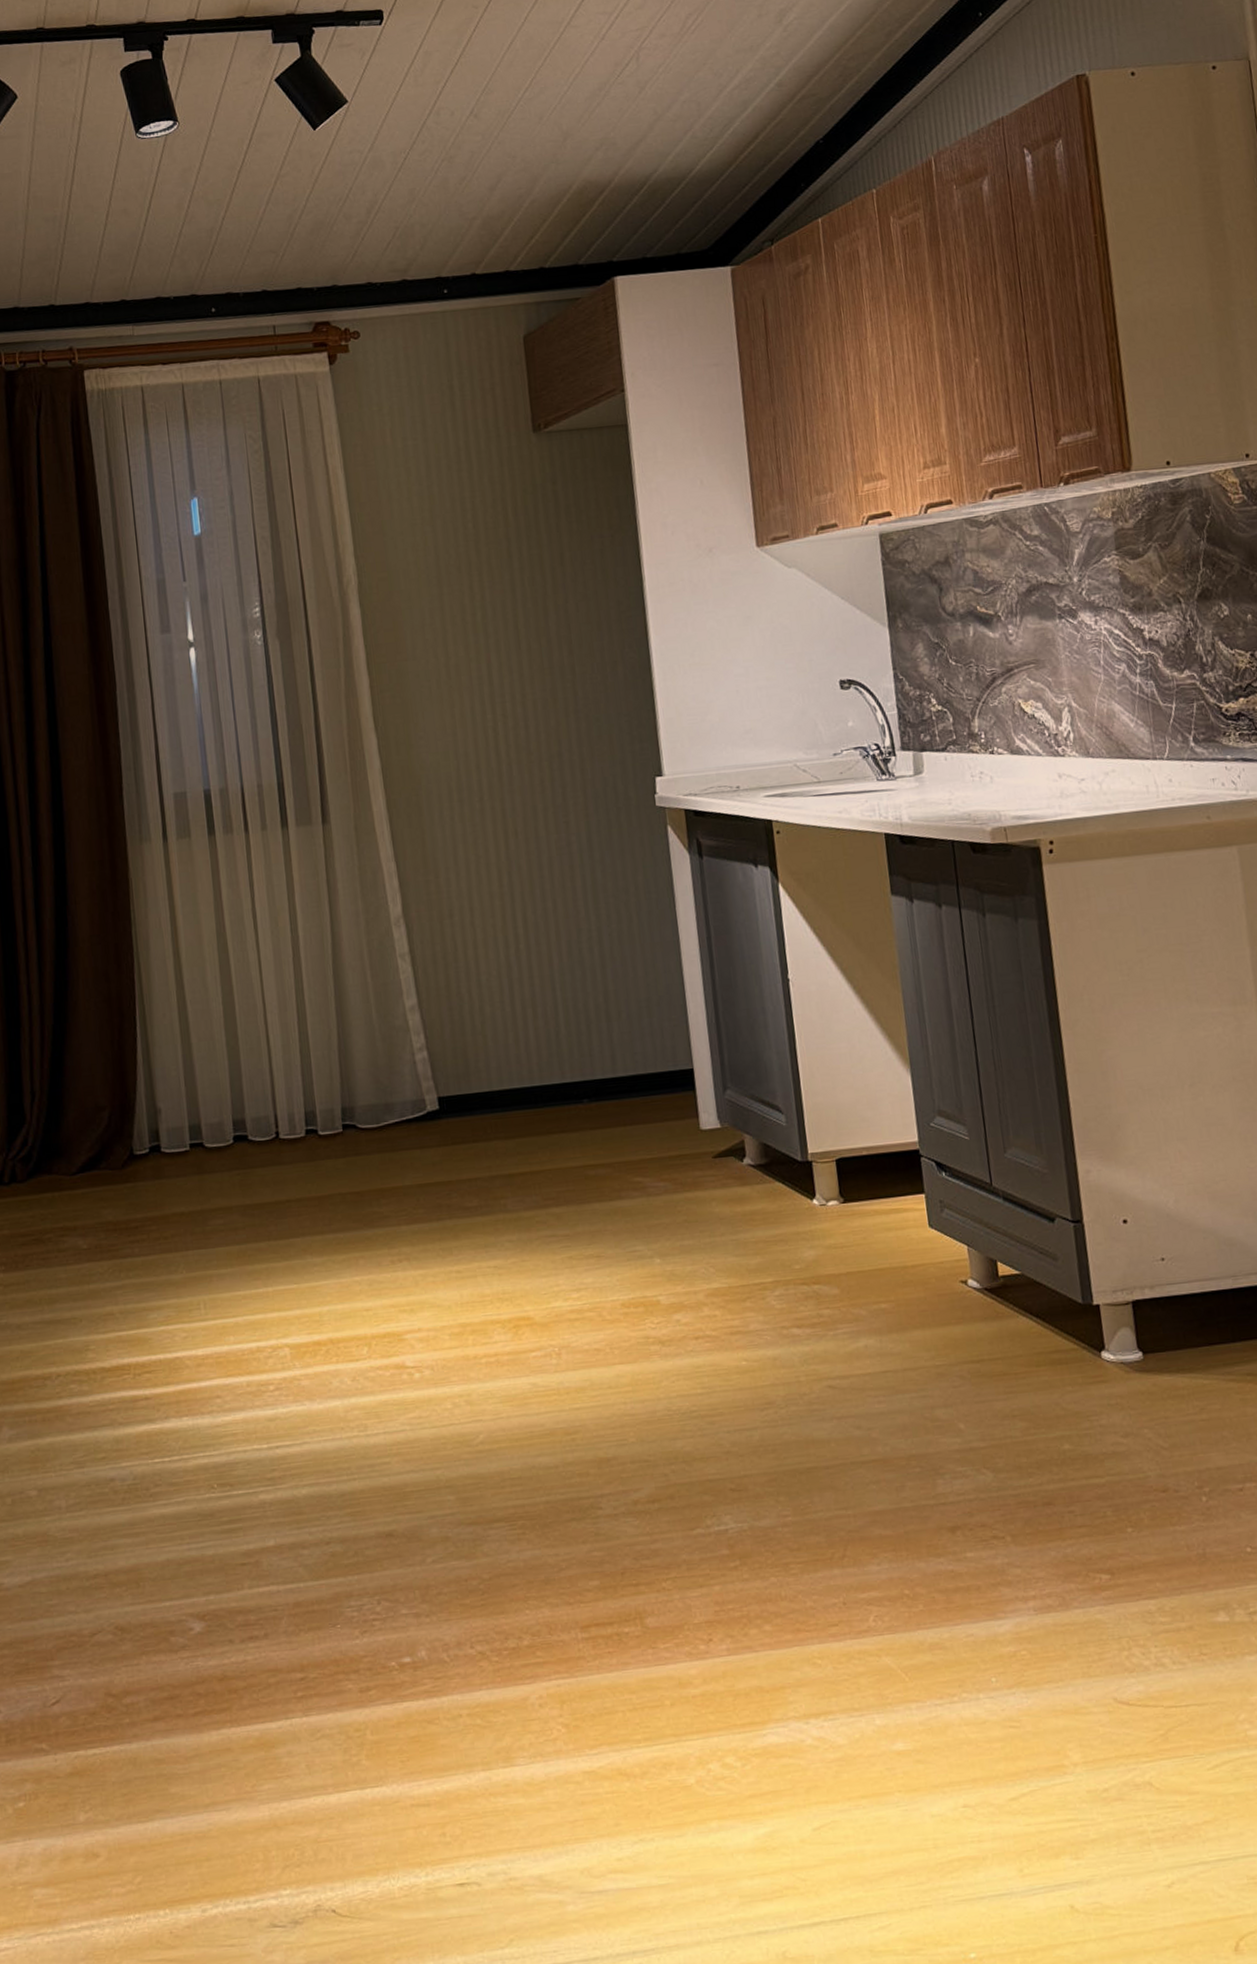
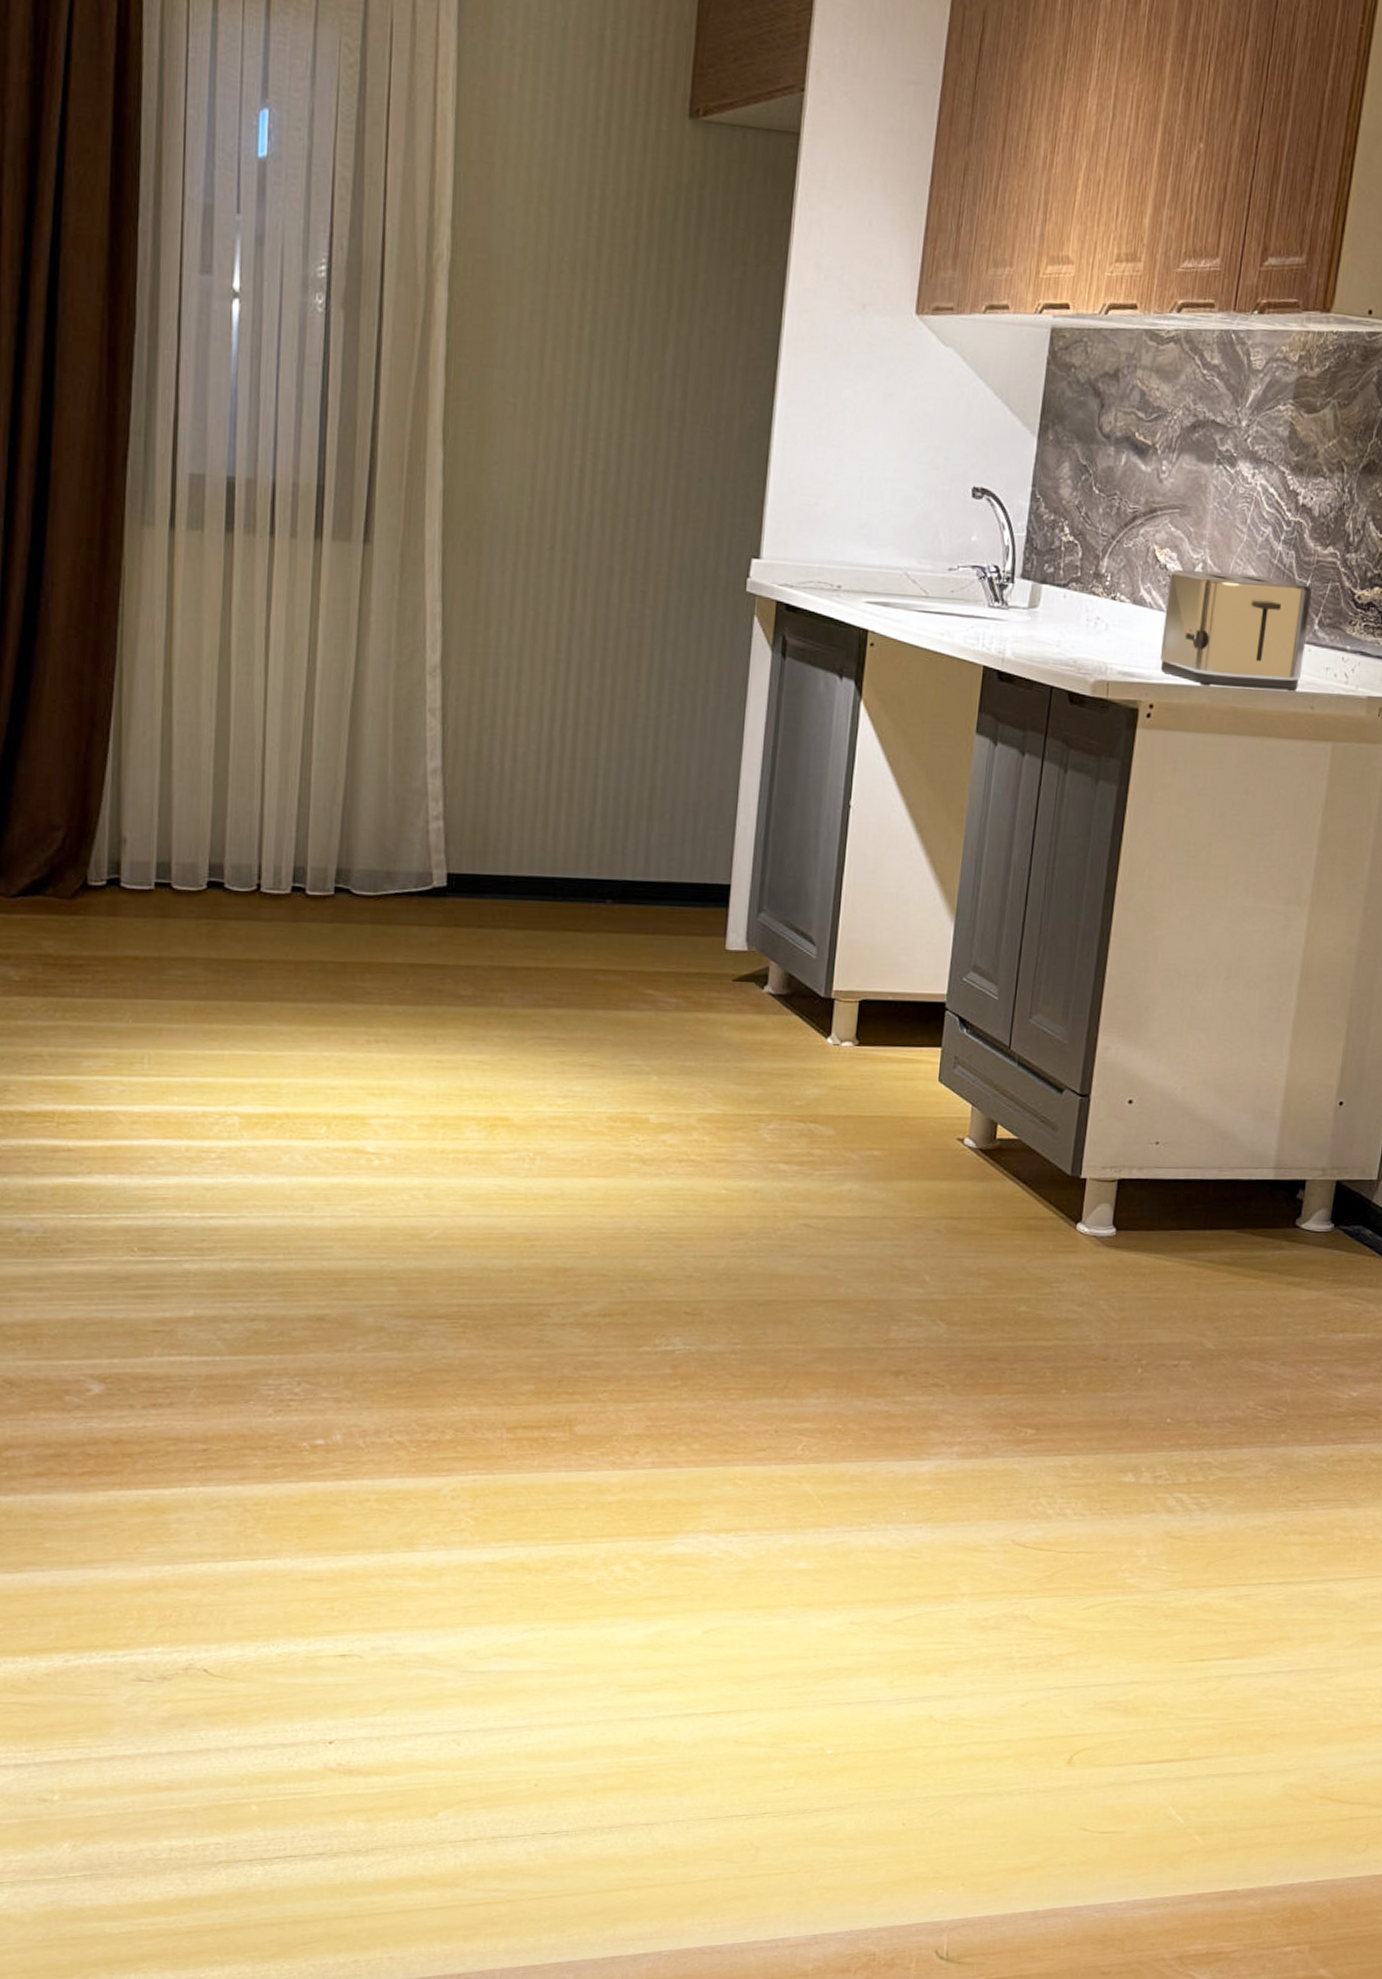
toaster: none [1039,707,1190,817] -> present [1159,569,1312,692]

